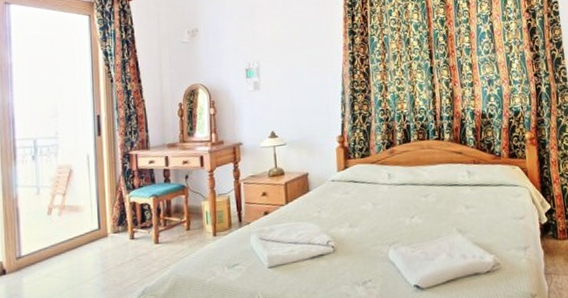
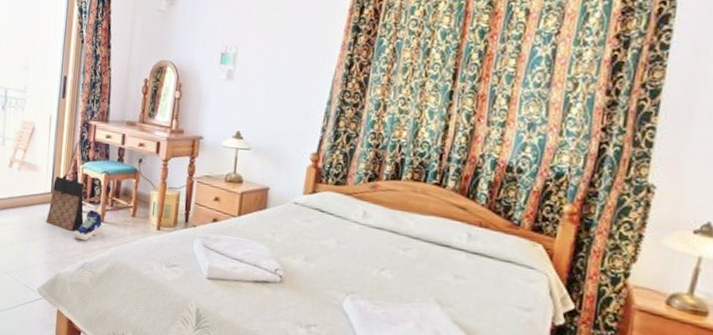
bag: none [97,207,138,261] -> present [46,174,85,231]
sneaker: none [128,234,158,268] -> present [73,209,102,241]

